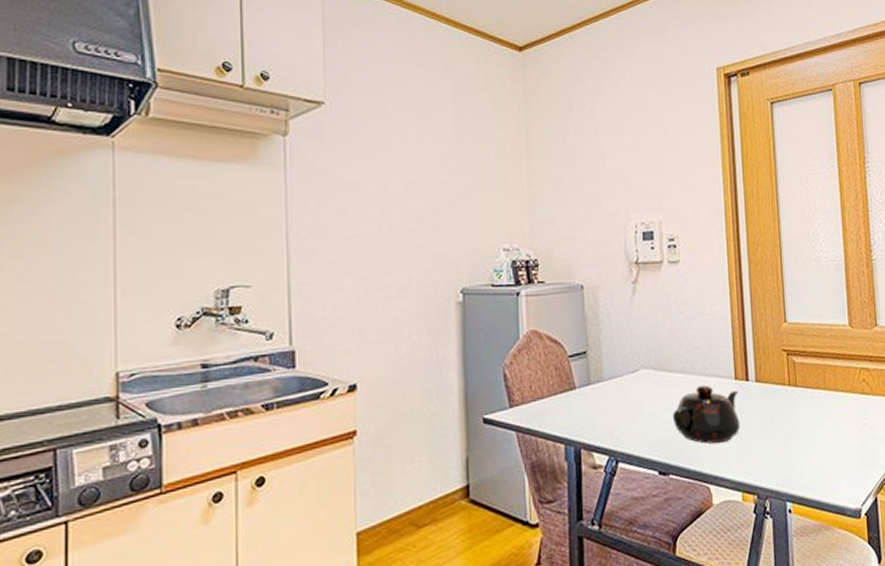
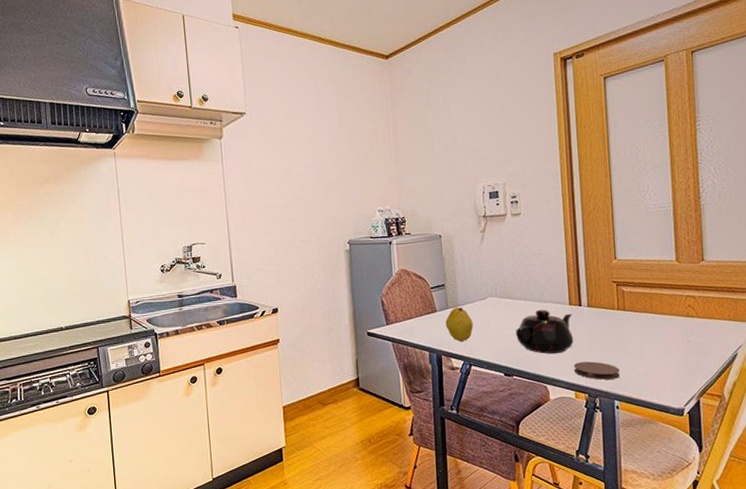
fruit: none [586,382,621,430] -> present [445,307,473,342]
coaster: none [740,452,792,476] -> present [573,361,620,380]

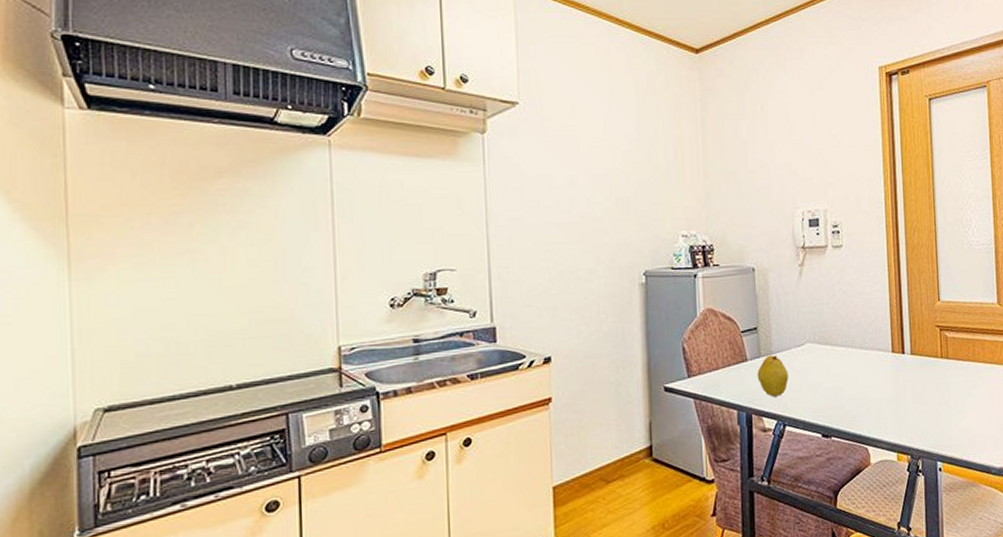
teapot: present [516,309,574,354] -> none [835,357,897,410]
coaster: present [573,361,620,380] -> none [895,417,943,439]

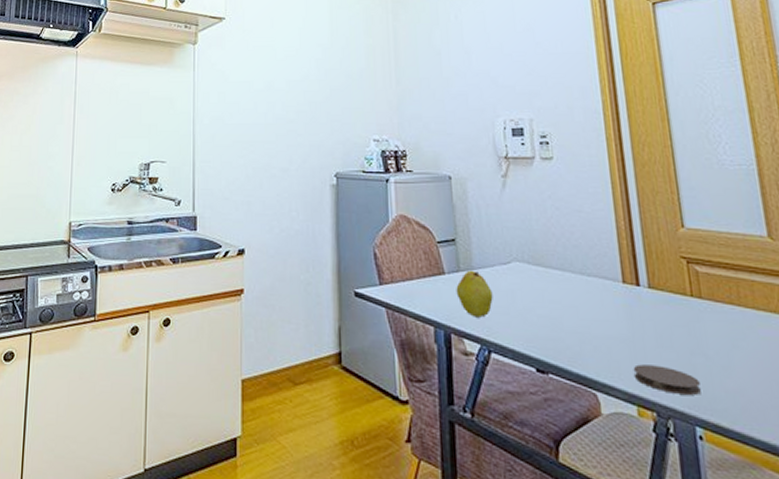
coaster: none [895,417,943,439] -> present [633,364,701,395]

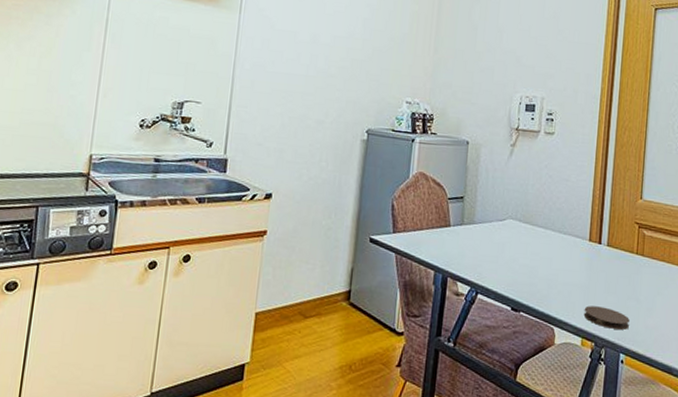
fruit: present [456,270,493,318] -> none [457,224,487,265]

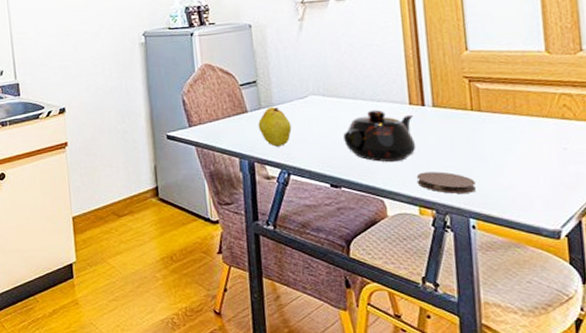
fruit: none [457,224,487,265] -> present [258,106,292,147]
teapot: none [530,241,591,293] -> present [343,109,417,163]

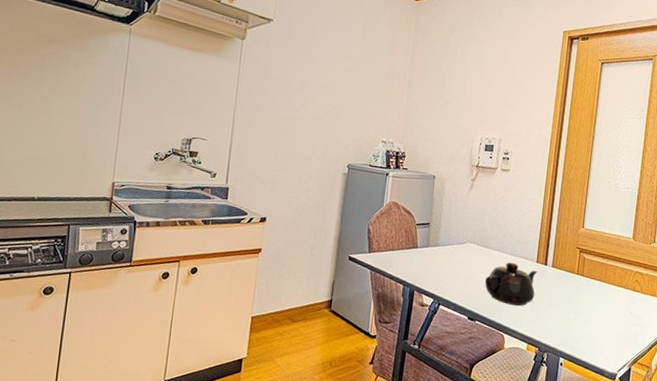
fruit: present [258,106,292,147] -> none [423,246,449,281]
coaster: present [416,171,476,194] -> none [530,317,569,338]

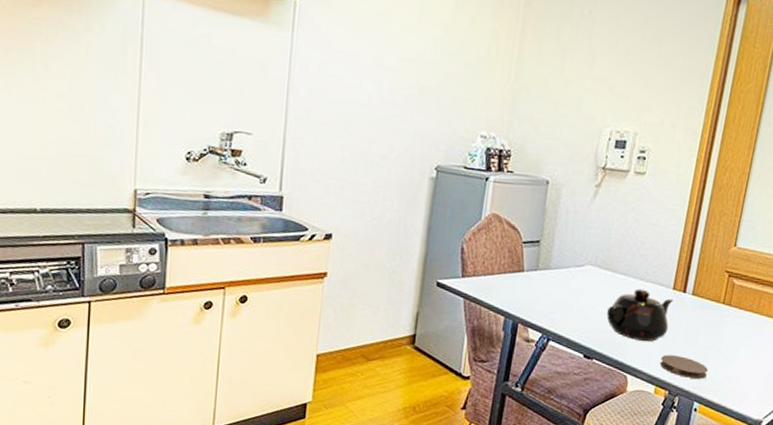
coaster: none [530,317,569,338] -> present [660,355,708,379]

